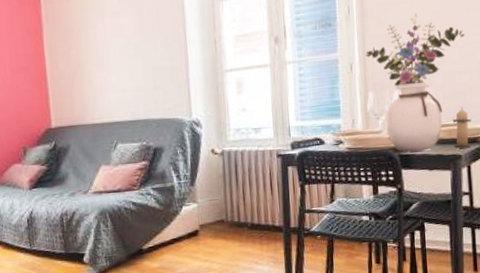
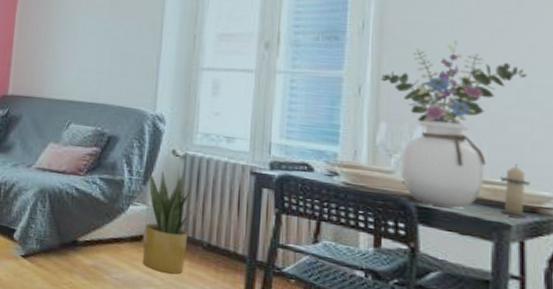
planter: none [193,167,239,258] -> present [142,170,197,274]

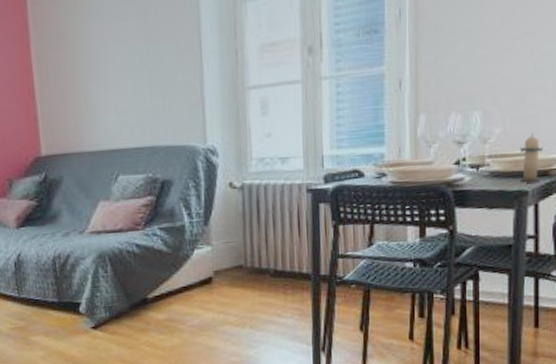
planter: present [142,170,197,274] -> none [208,203,260,309]
bouquet: present [381,40,528,209] -> none [419,16,542,187]

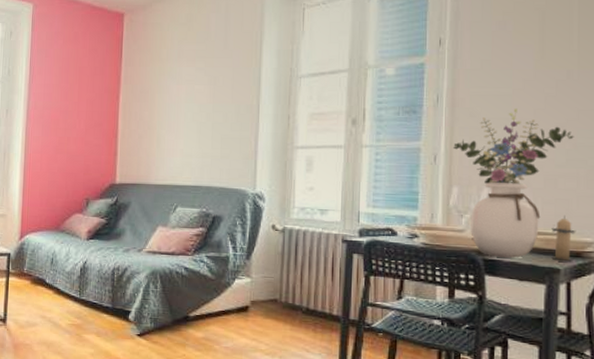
bouquet: none [419,16,542,187] -> present [453,108,574,258]

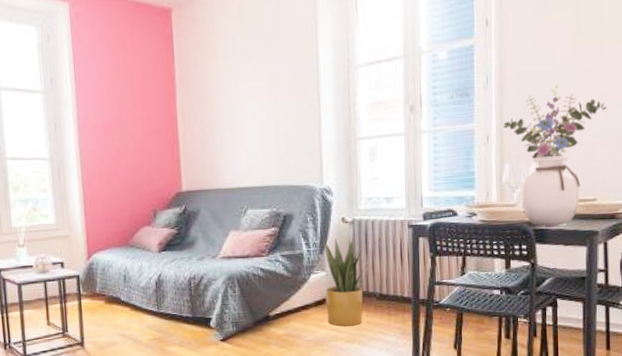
planter: none [248,244,296,338] -> present [323,236,368,327]
candle: present [550,215,576,262] -> none [590,181,611,225]

